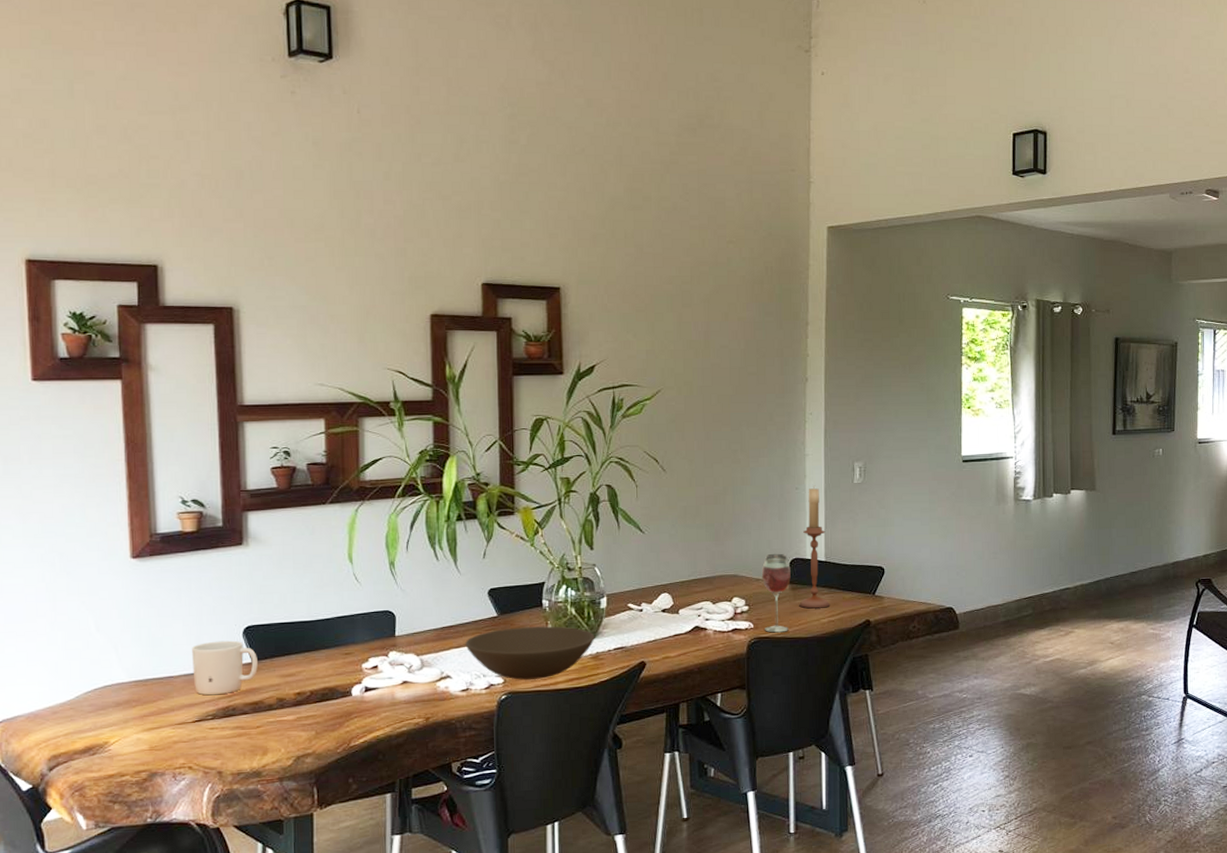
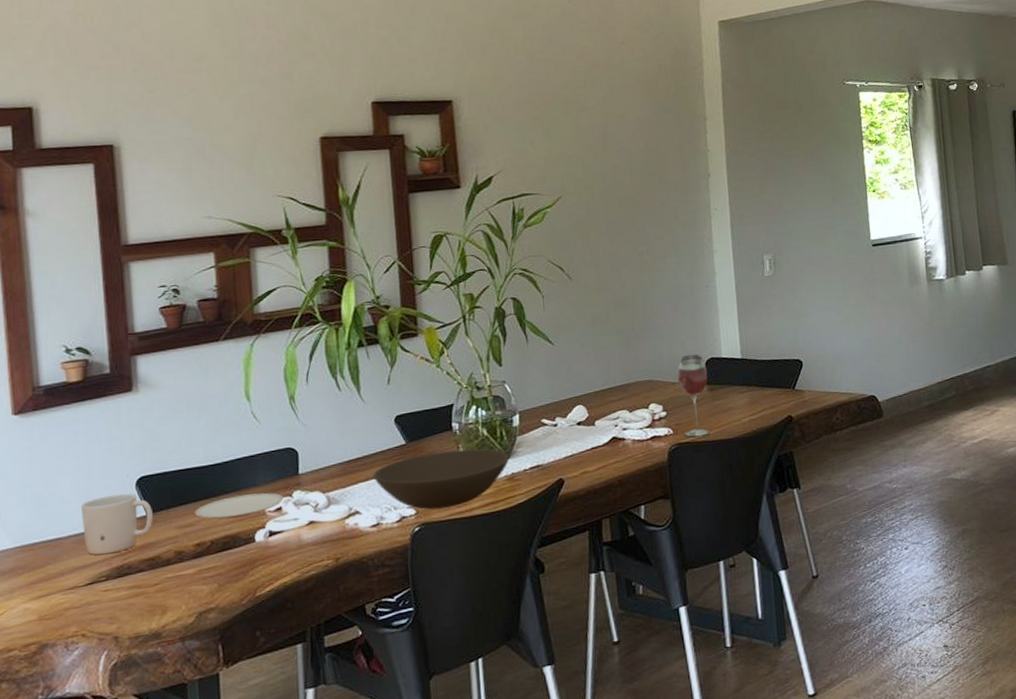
plate: none [297,650,380,672] -> present [195,492,284,520]
candlestick: present [799,485,831,609] -> none [717,281,750,409]

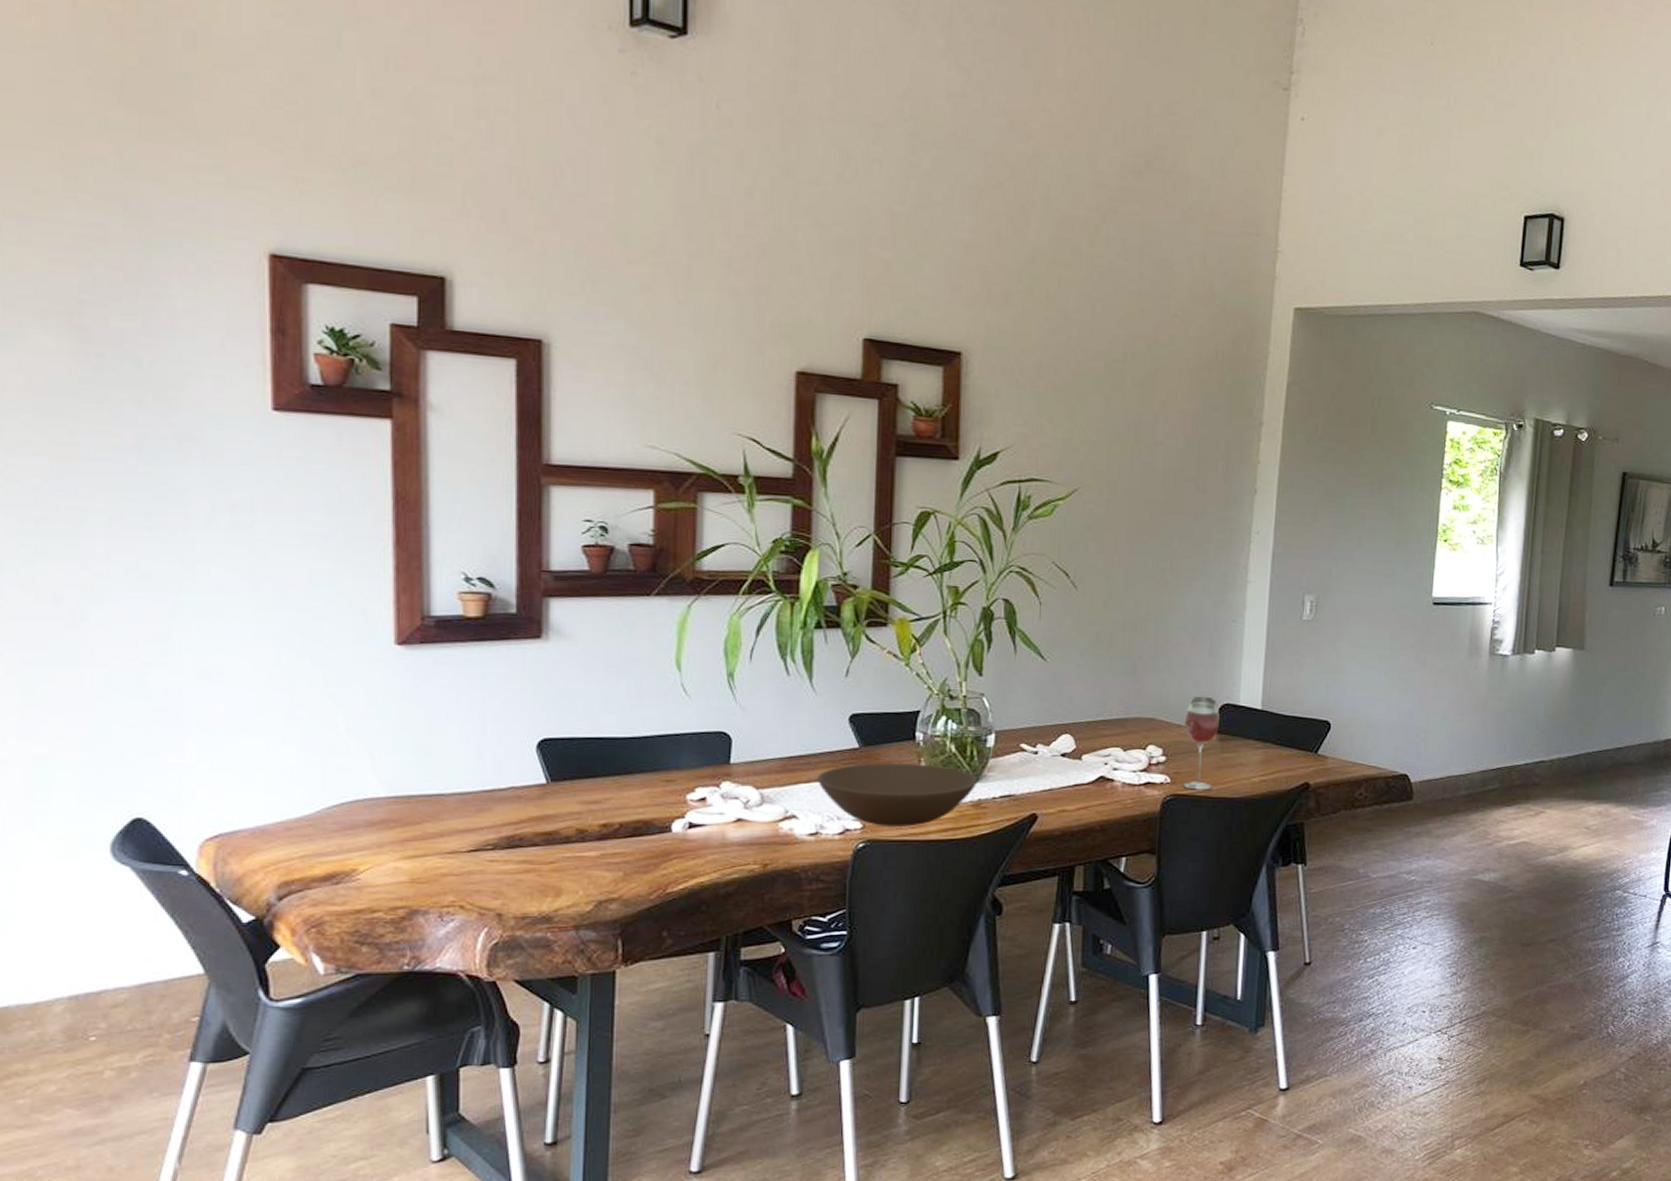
mug: present [81,493,153,555] -> none [470,754,554,821]
plate: present [195,492,284,520] -> none [604,777,709,802]

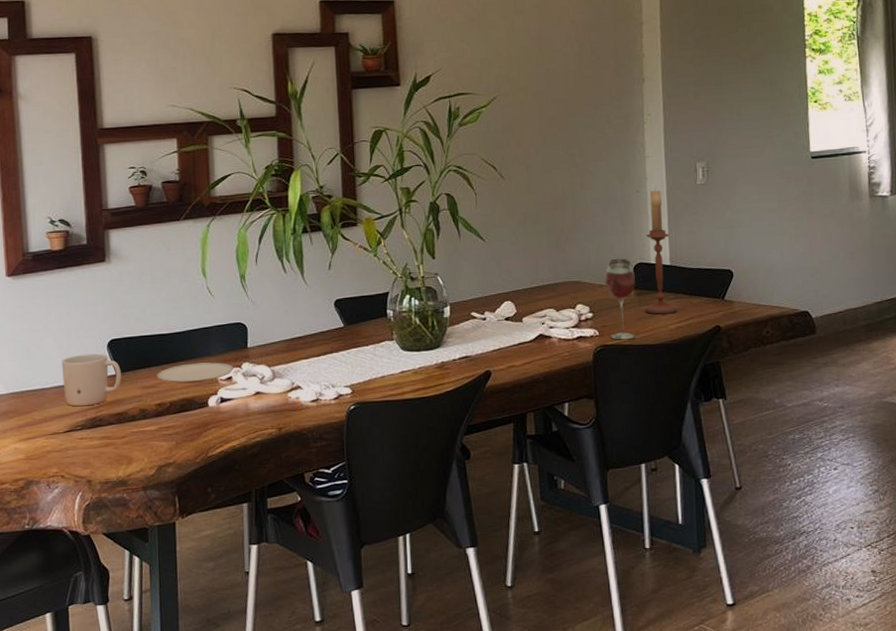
mug: none [470,754,554,821] -> present [62,353,121,407]
plate: none [604,777,709,802] -> present [157,362,234,384]
bowl: present [817,763,978,827] -> none [314,336,440,390]
candlestick: none [1227,618,1265,765] -> present [645,187,678,315]

